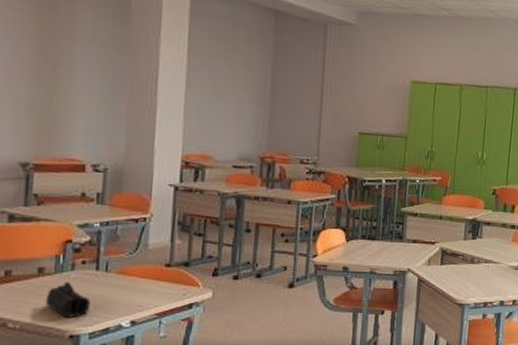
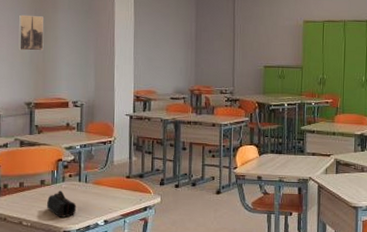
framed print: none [12,43,54,95] -> present [18,14,44,51]

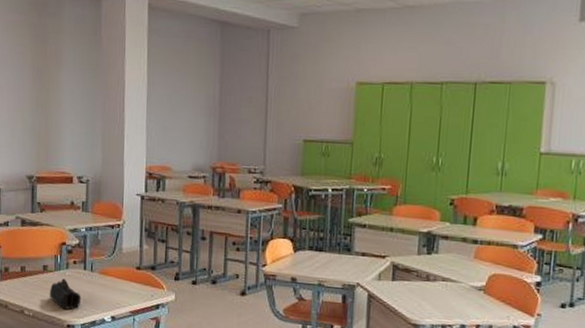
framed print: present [18,14,44,51] -> none [19,73,47,117]

